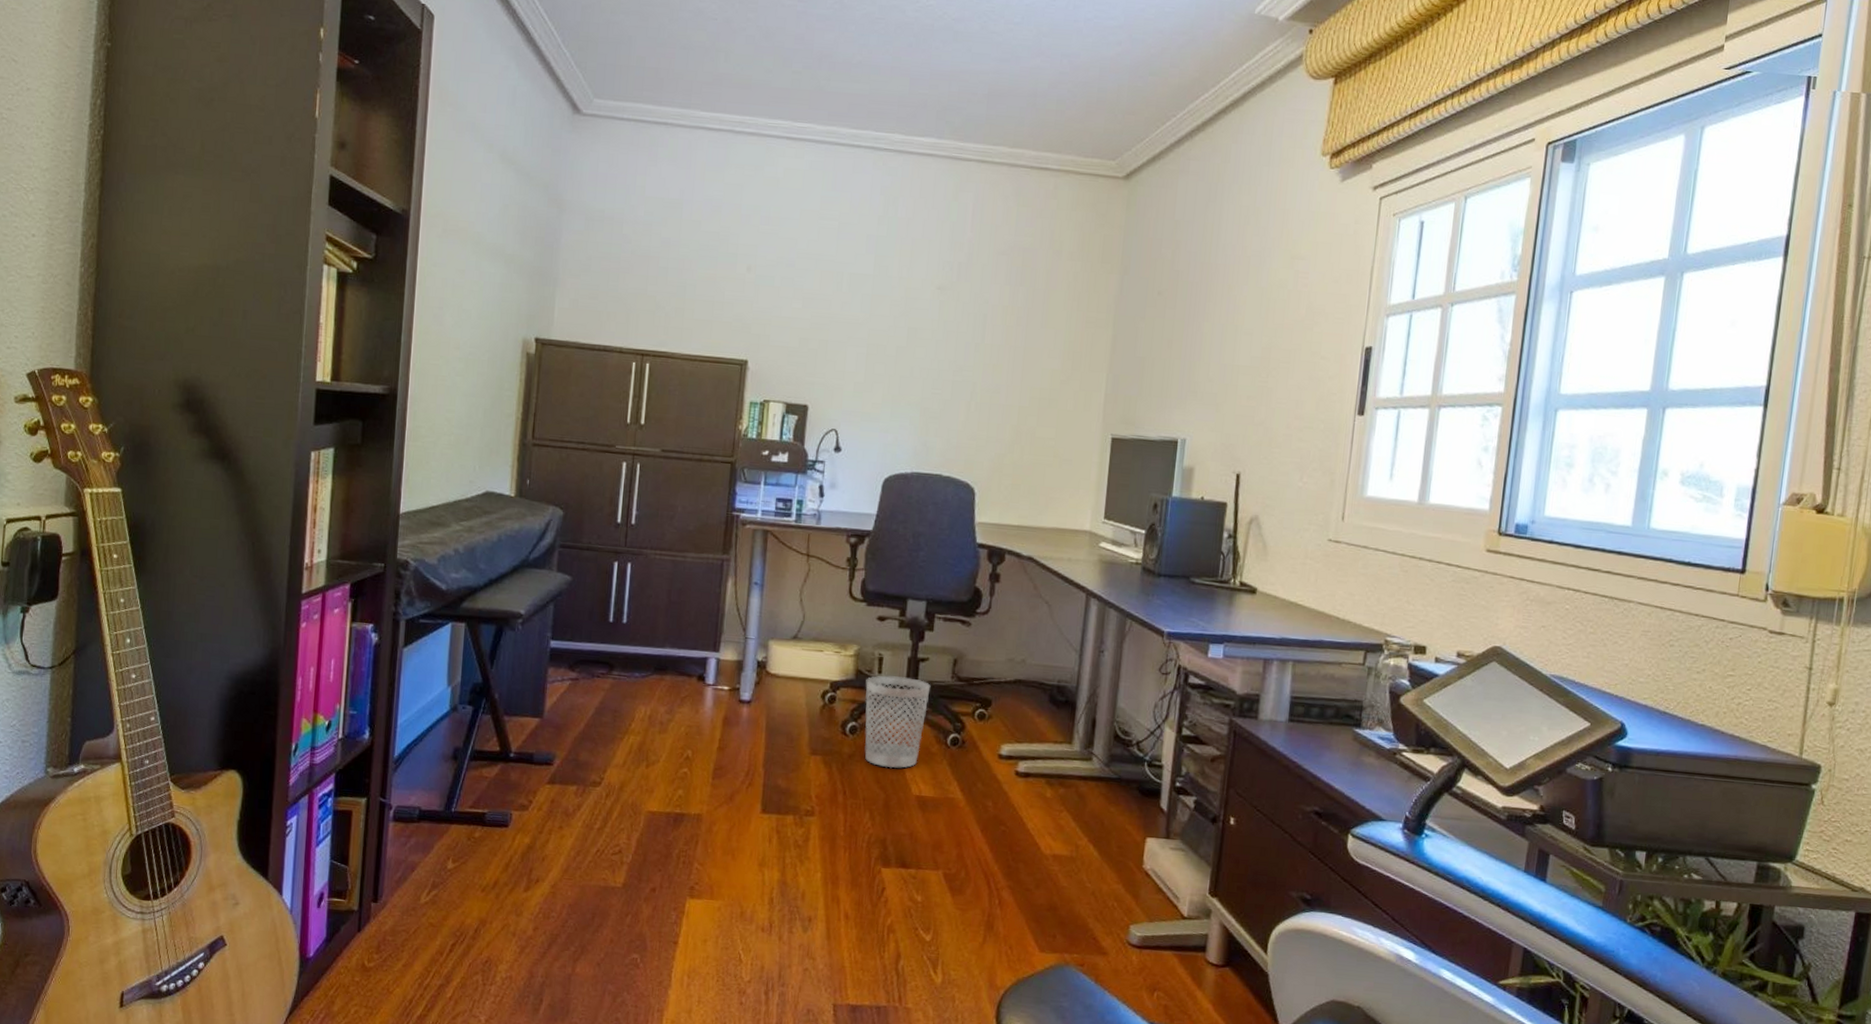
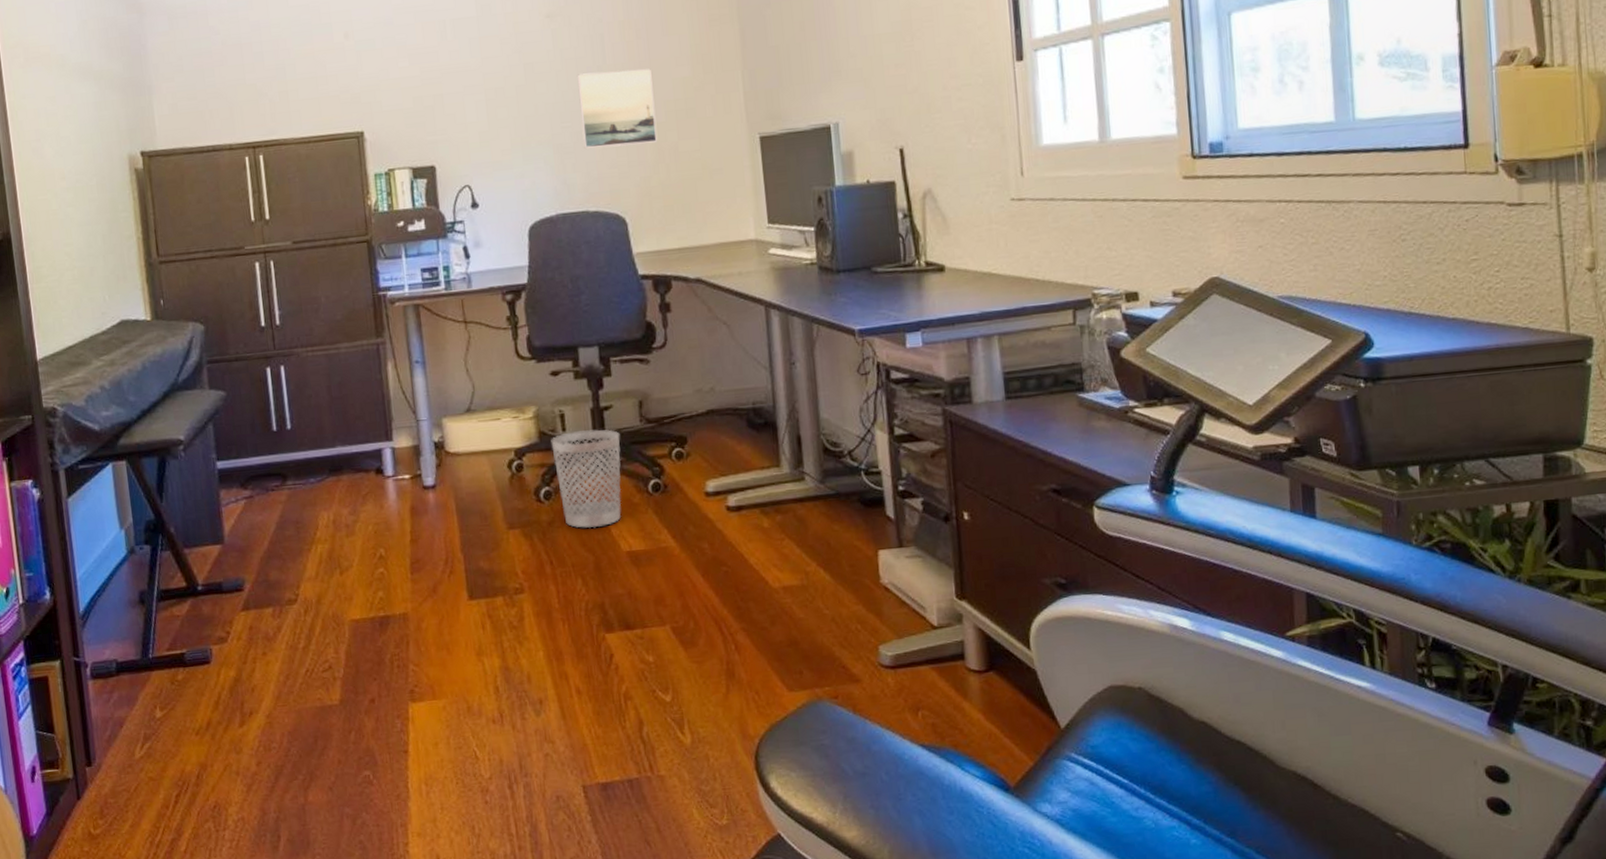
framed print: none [949,347,1024,425] -> present [577,68,658,149]

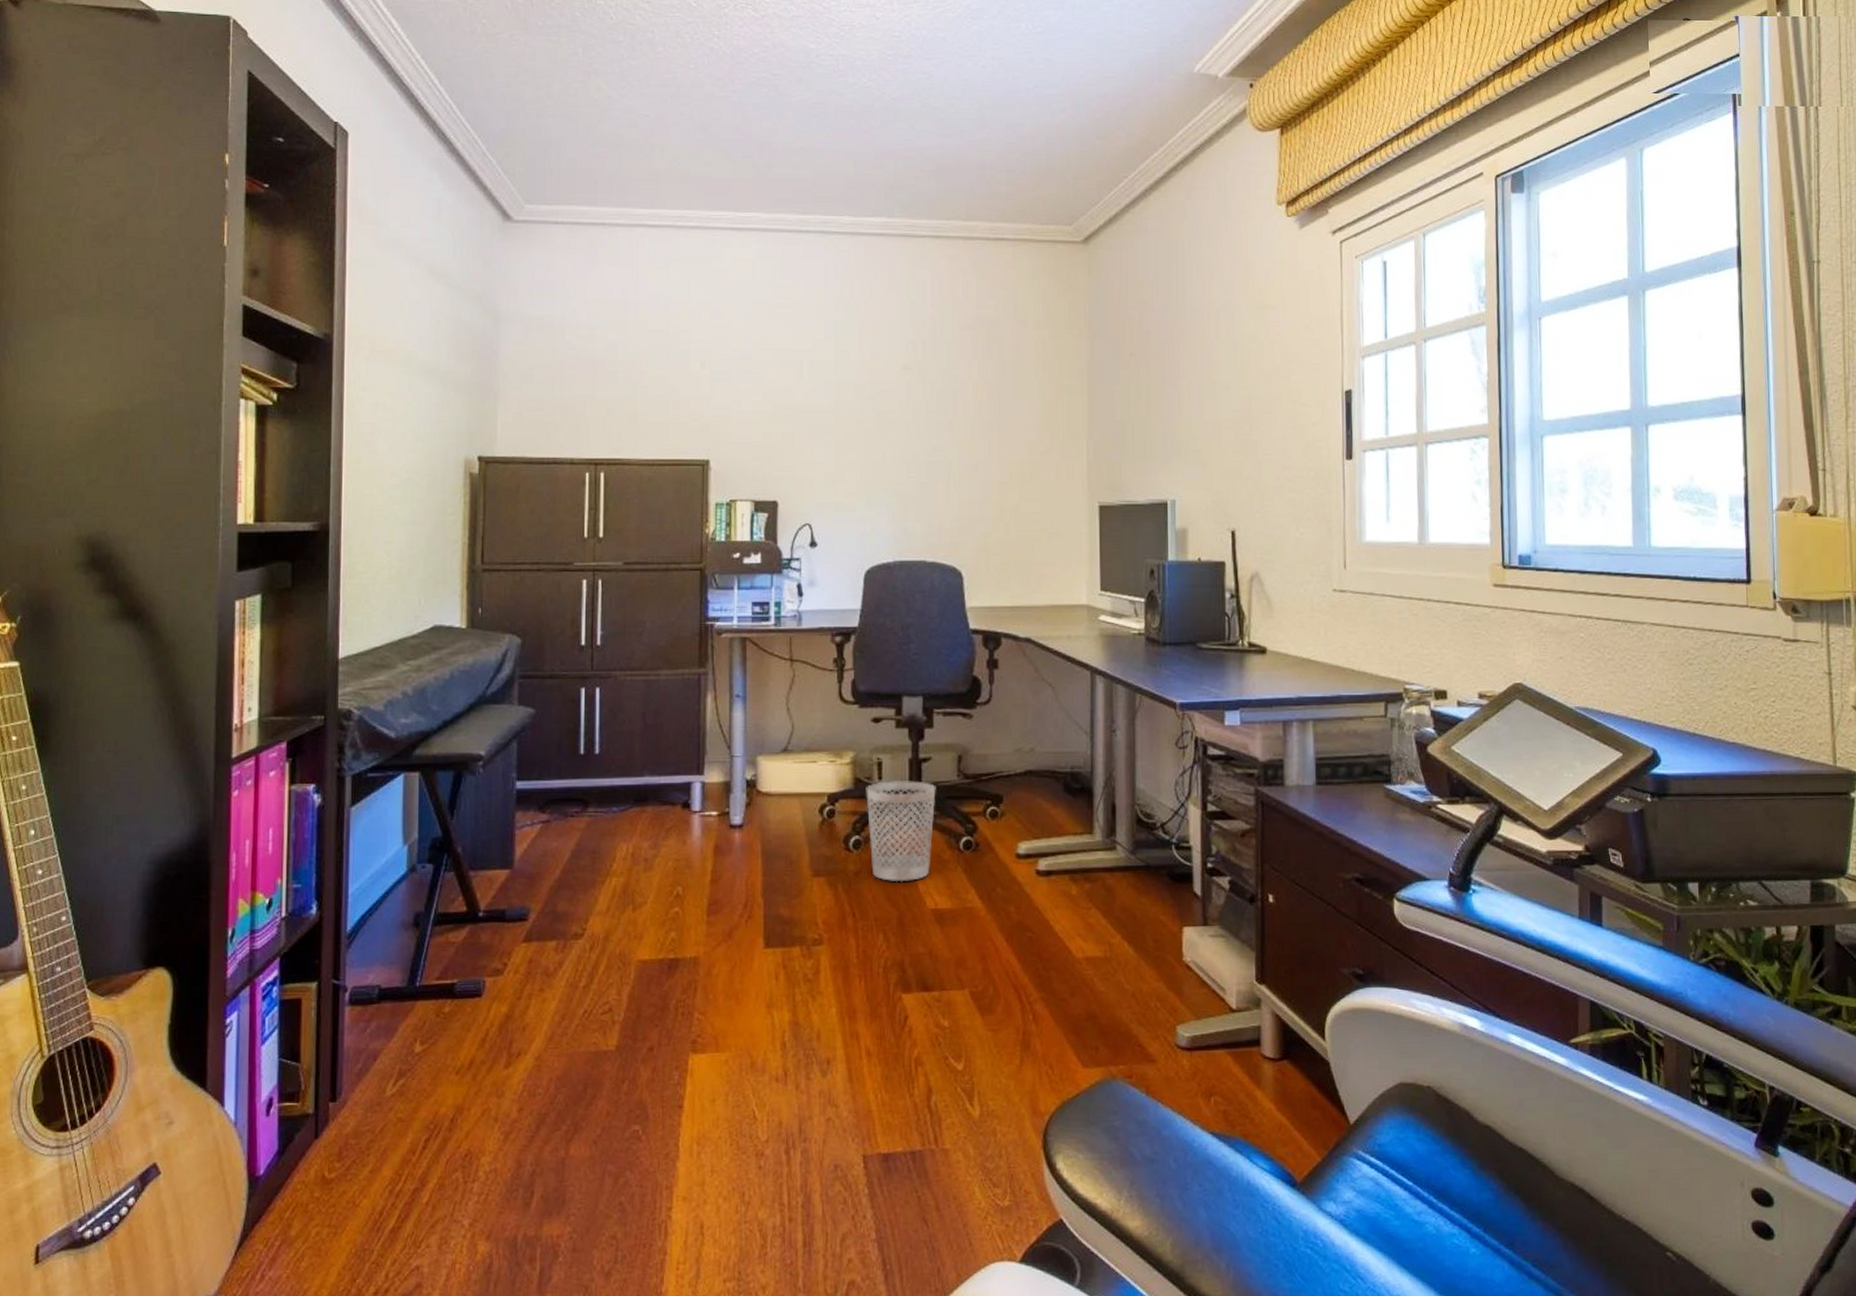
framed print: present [577,68,658,149] -> none [927,427,1001,502]

